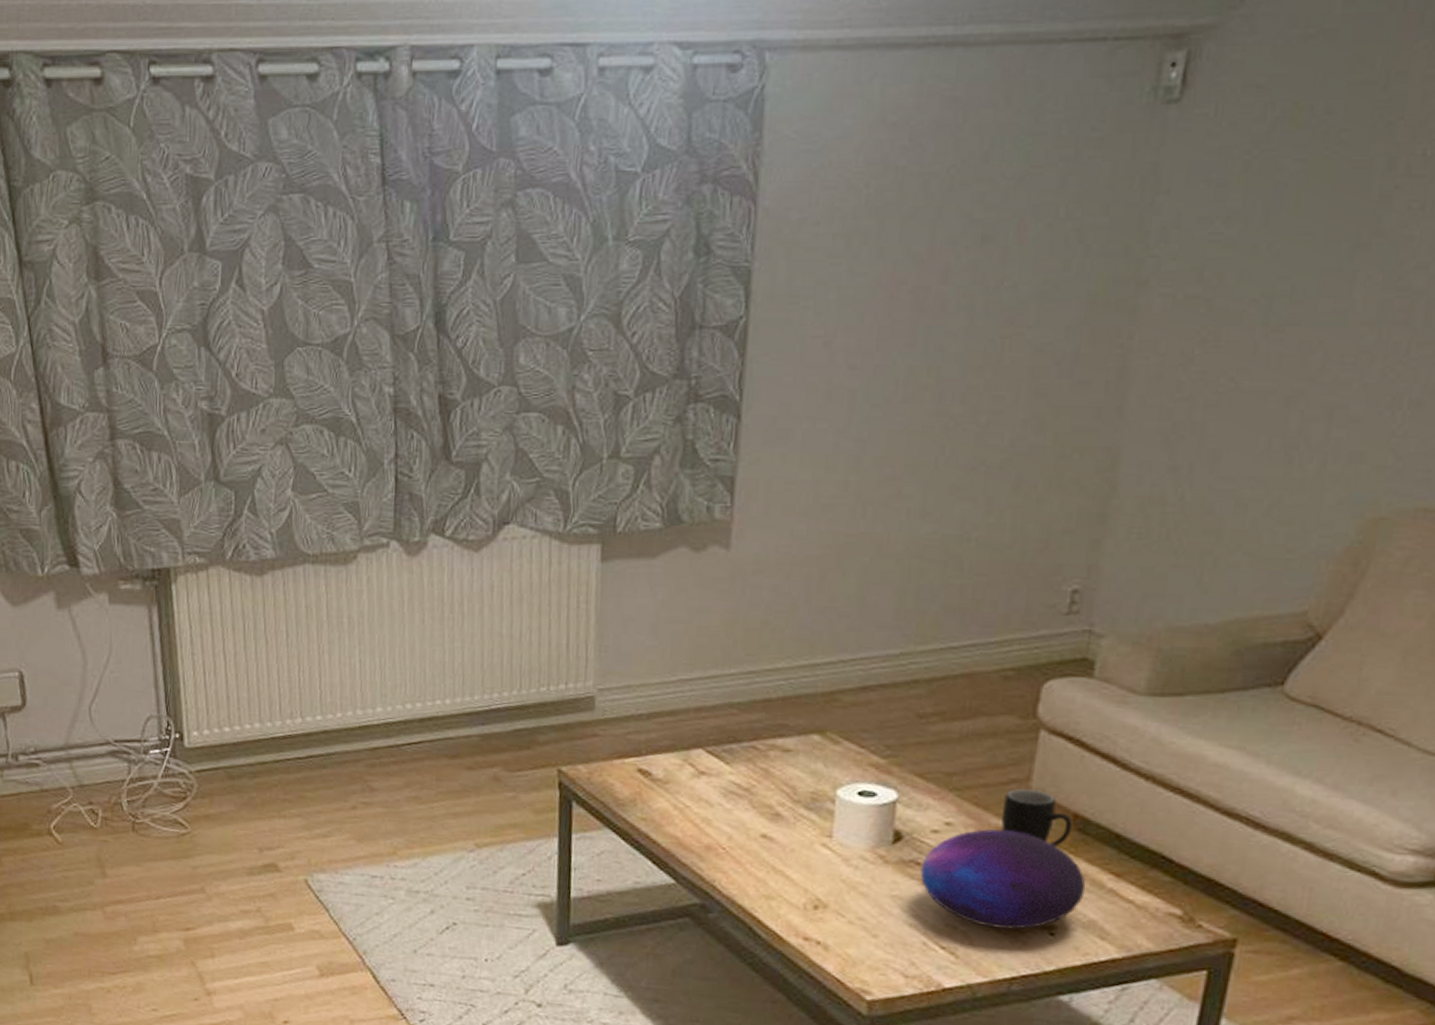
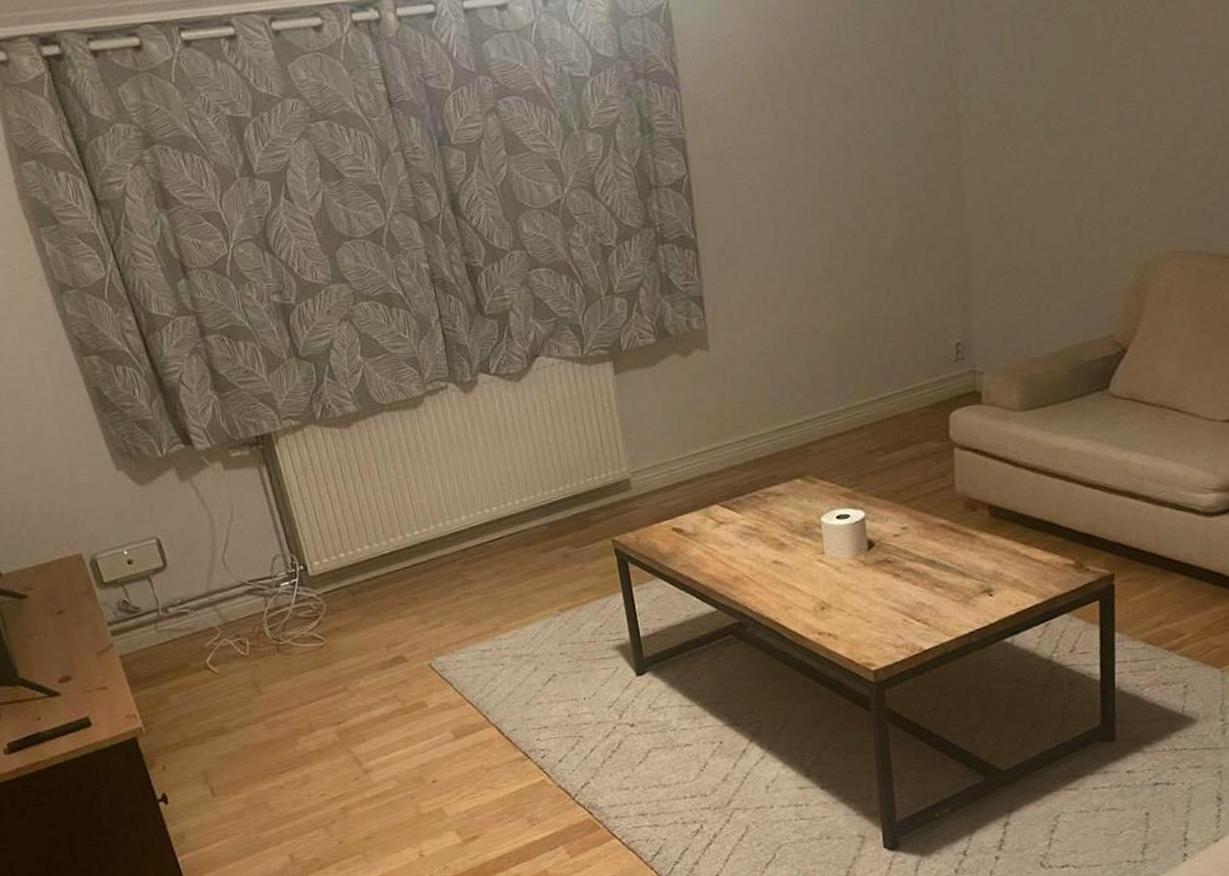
decorative orb: present [920,829,1086,930] -> none [891,525,1007,599]
mug: present [1001,788,1073,846] -> none [939,492,990,531]

